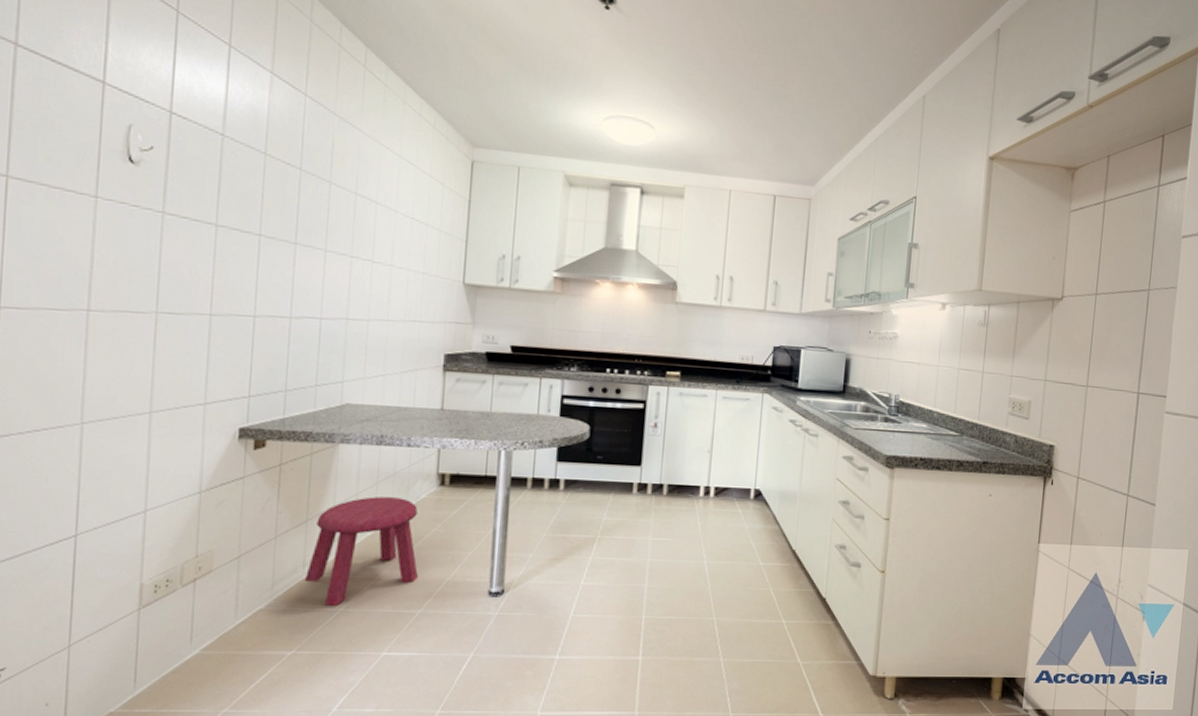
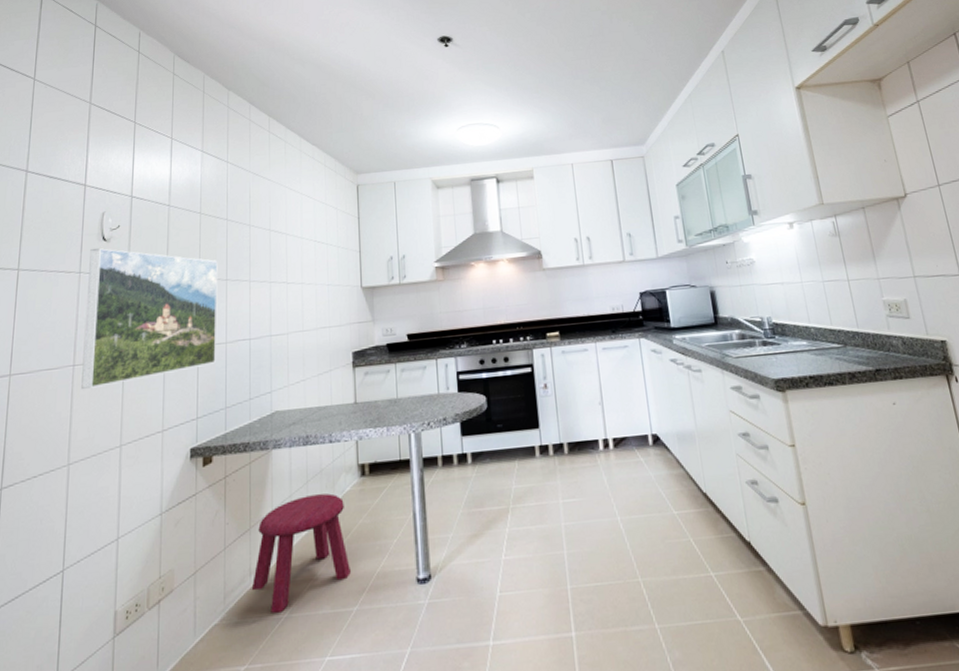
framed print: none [99,168,286,342] -> present [81,247,218,389]

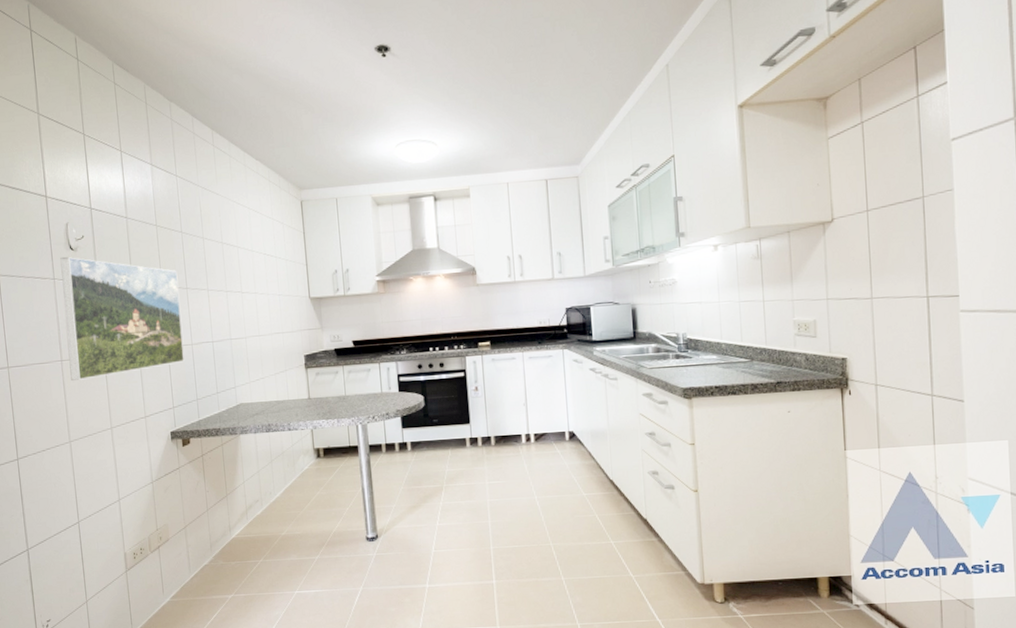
stool: present [251,493,351,613] -> none [231,471,312,558]

